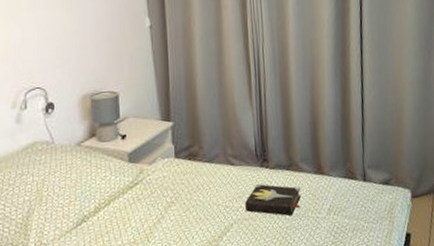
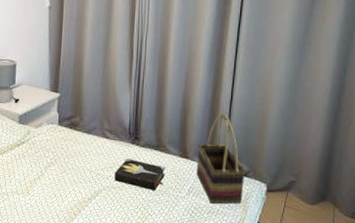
woven basket: none [332,120,388,220] -> present [196,113,246,204]

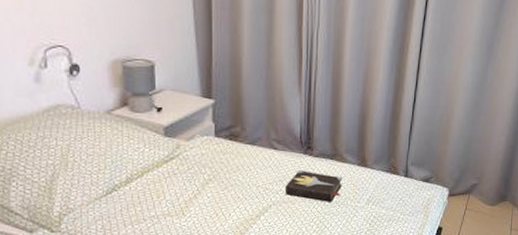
woven basket: present [196,113,246,204] -> none [376,118,428,211]

